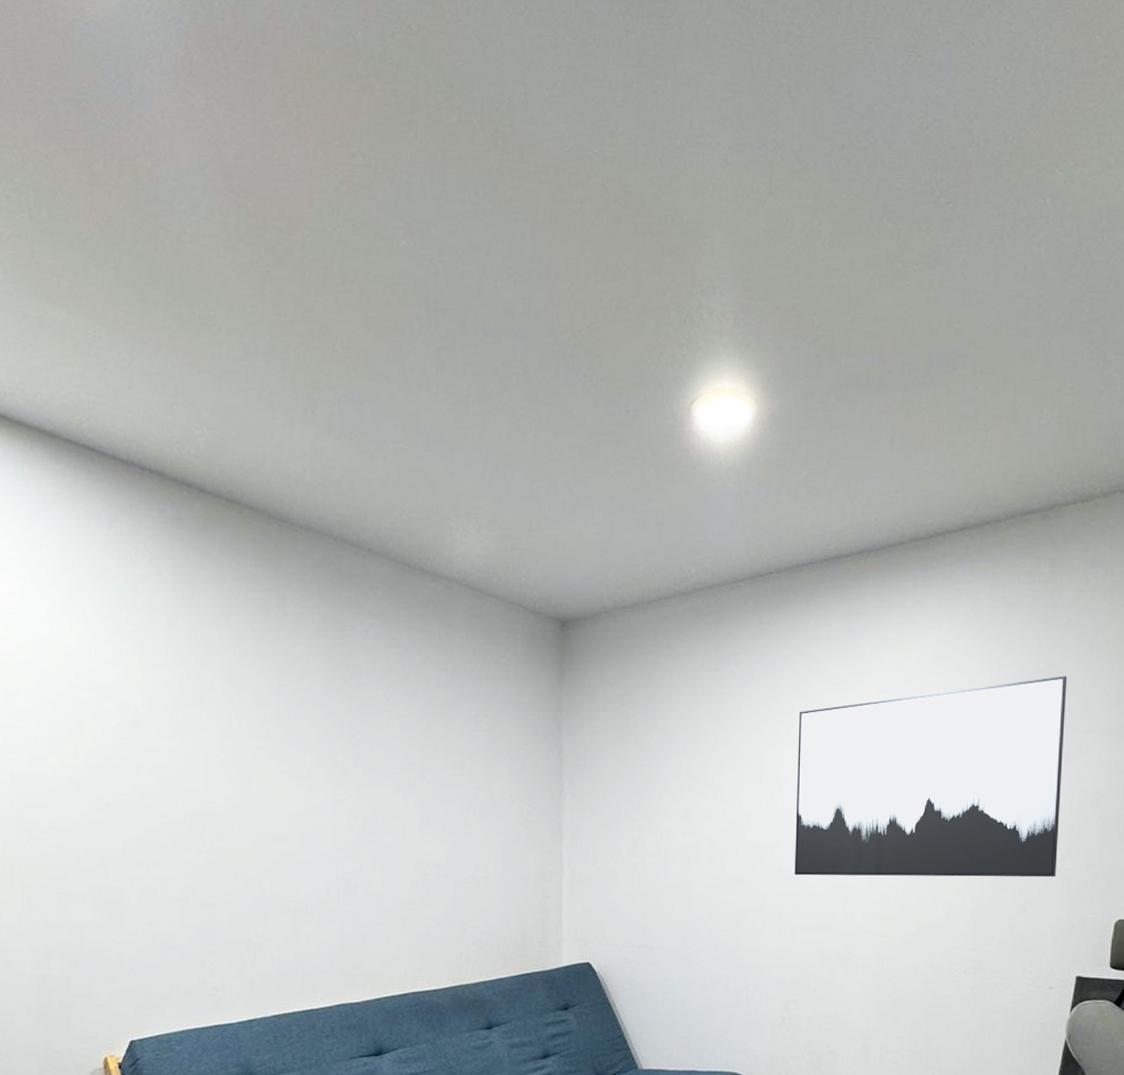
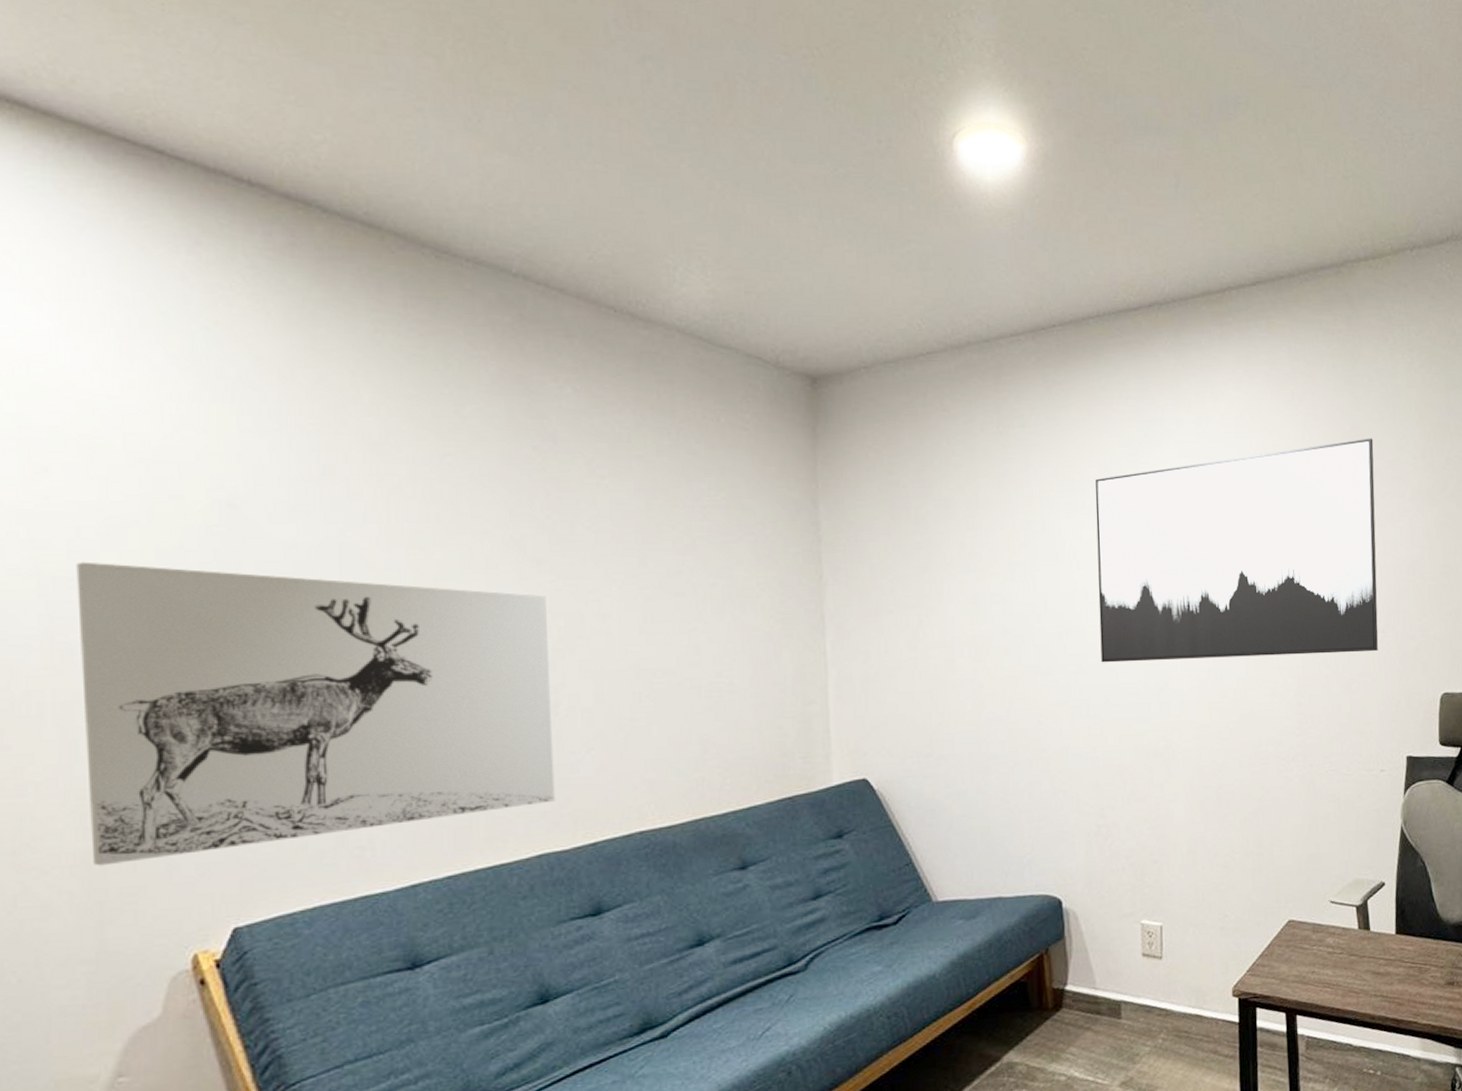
wall art: none [34,763,352,988] -> present [76,561,555,866]

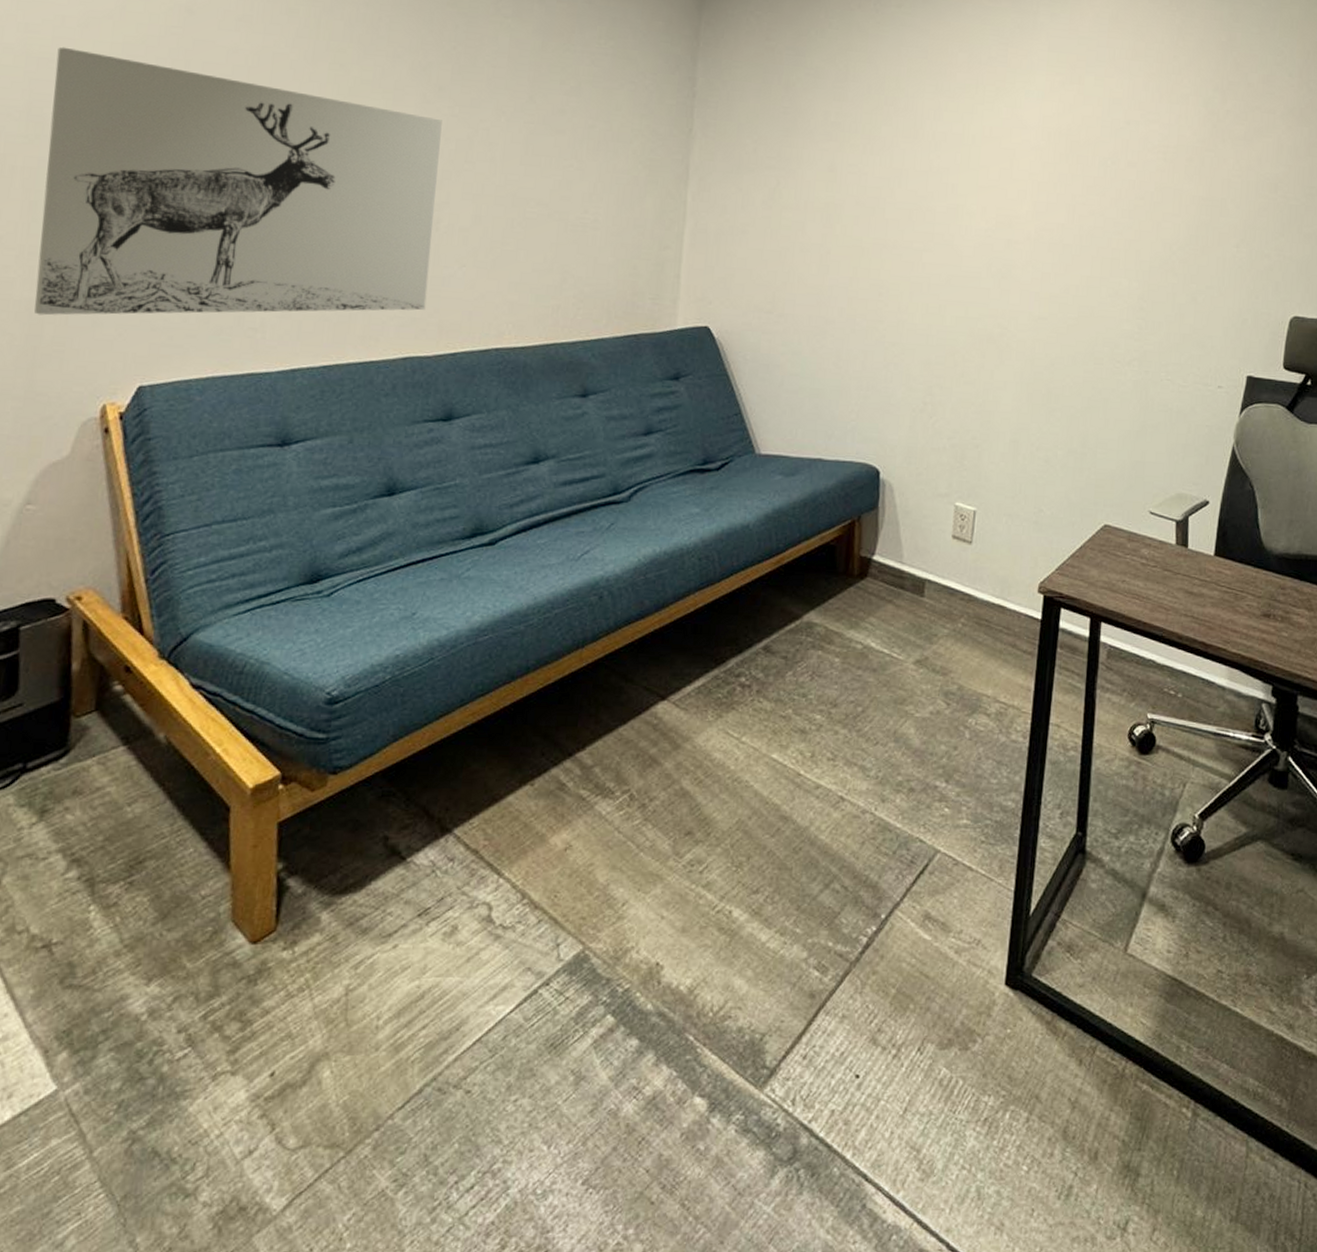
wall art: present [1095,438,1379,663] -> none [947,50,1249,266]

